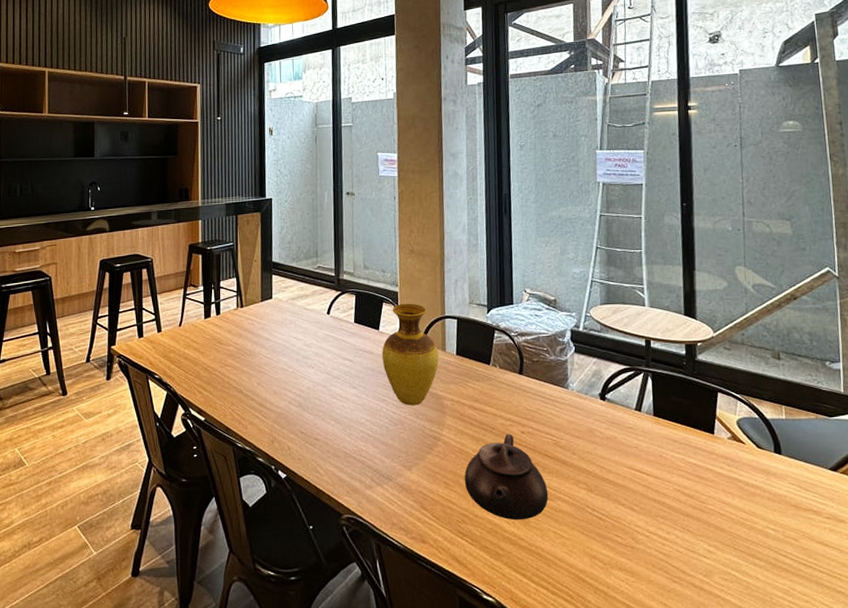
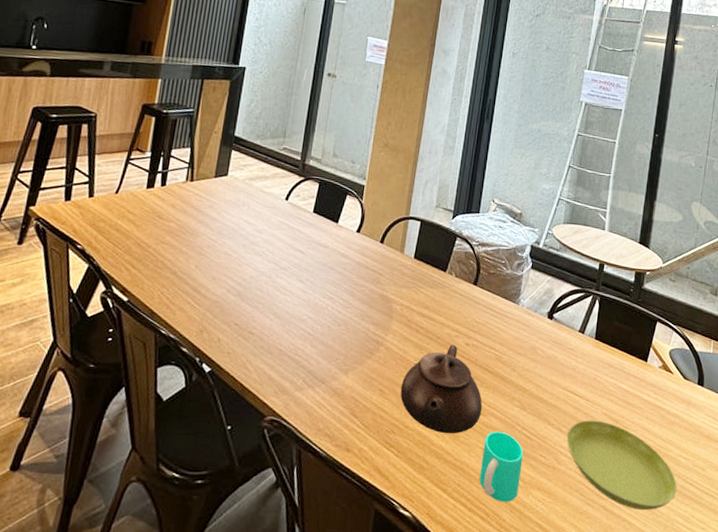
vase: present [382,303,439,406] -> none [336,198,396,307]
cup: none [556,514,600,584] -> present [479,431,524,502]
saucer: none [640,497,770,585] -> present [566,420,677,510]

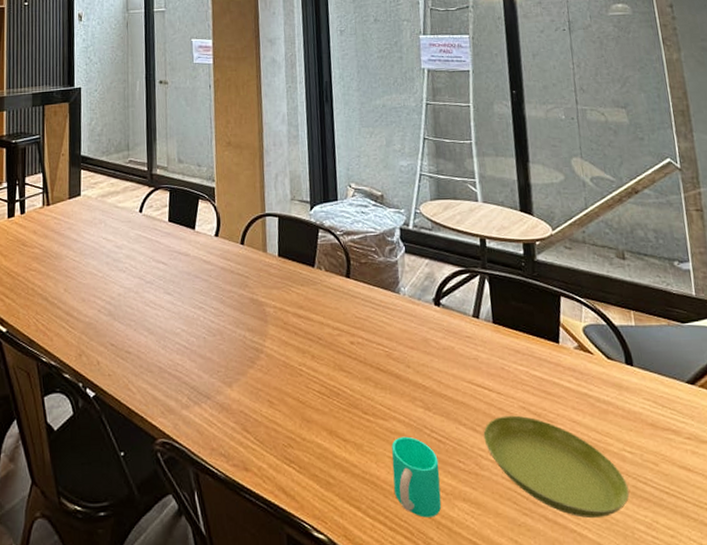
teapot: present [400,345,483,434] -> none [289,345,383,444]

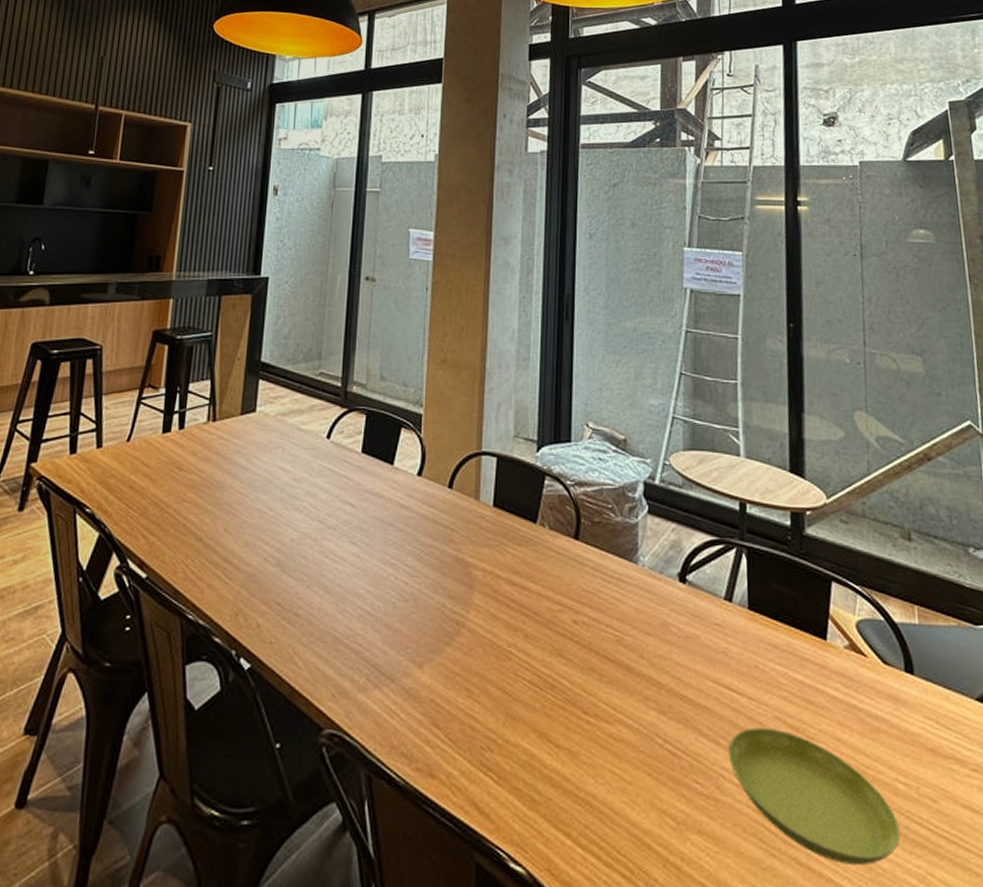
cup: present [392,436,442,518] -> none [613,745,671,852]

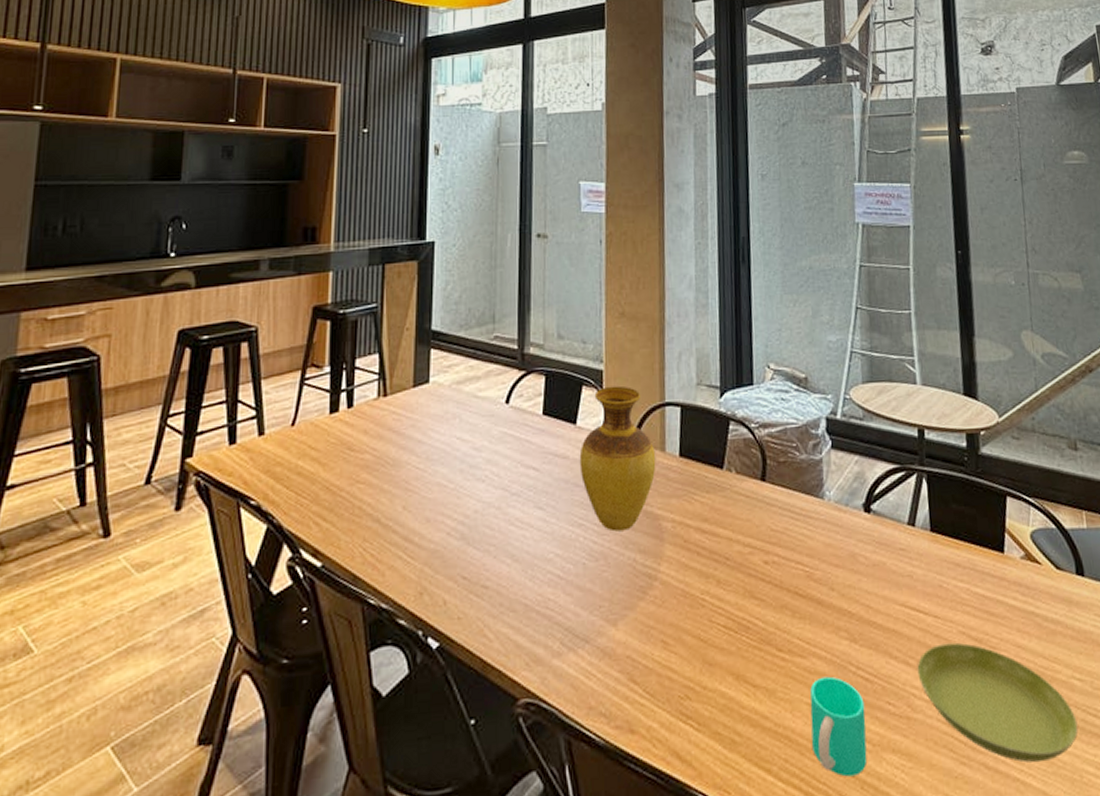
vase: none [394,430,470,575] -> present [579,385,656,532]
cup: none [613,745,671,852] -> present [810,676,867,777]

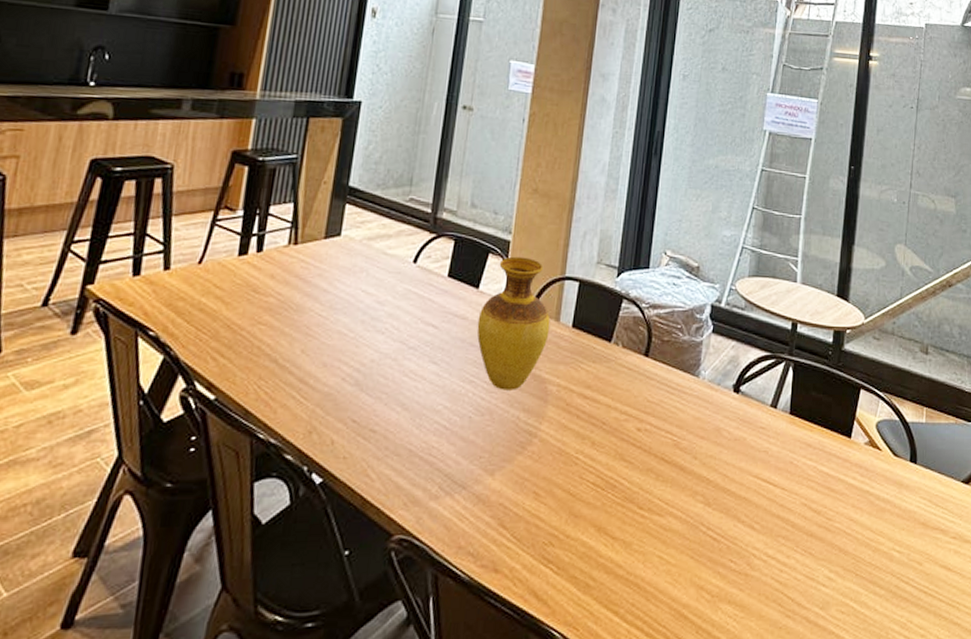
cup: present [810,676,867,777] -> none [658,534,710,622]
saucer: present [917,642,1078,763] -> none [760,512,891,619]

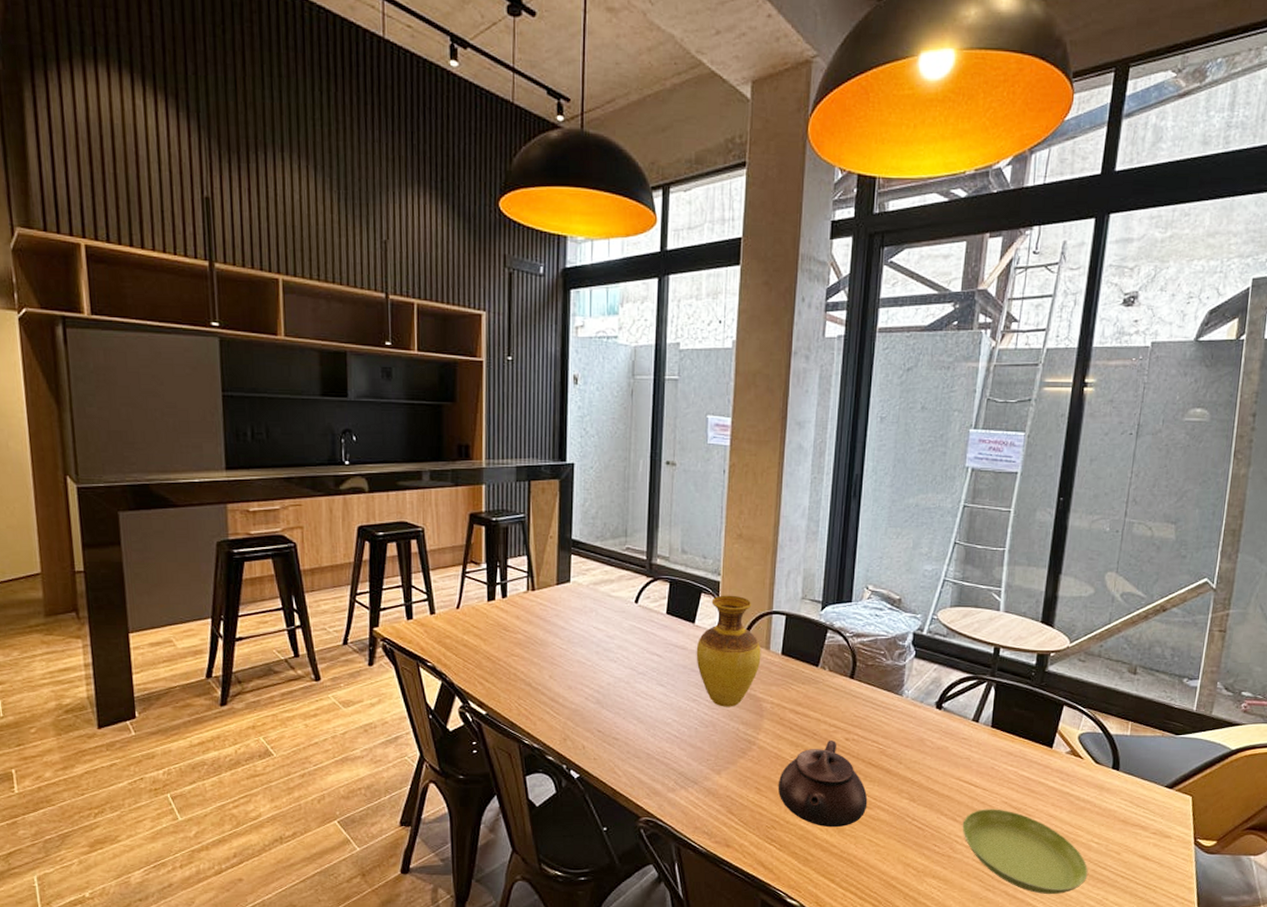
teapot: none [559,431,659,542] -> present [777,741,868,828]
saucer: none [760,512,891,619] -> present [962,809,1088,894]

